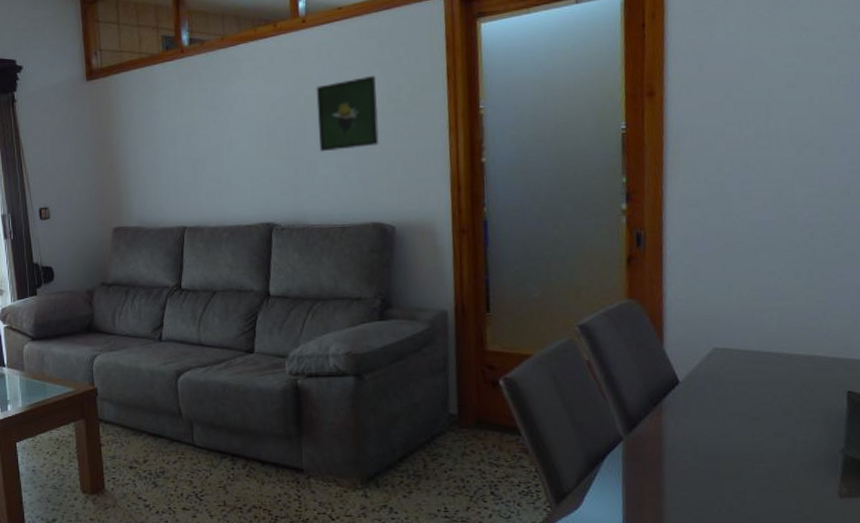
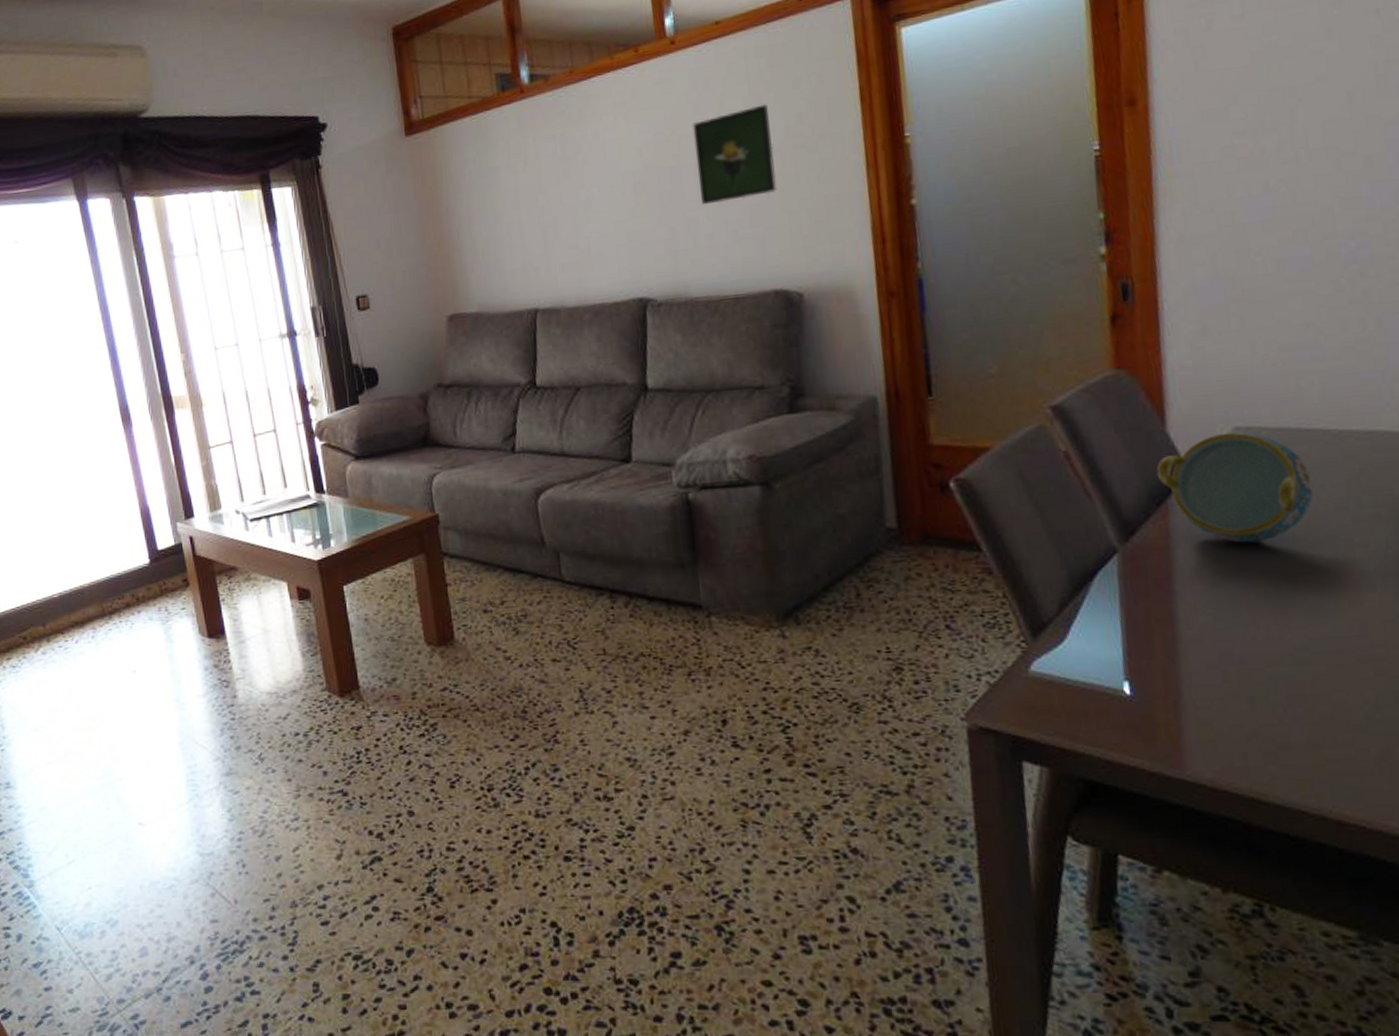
decorative bowl: none [654,352,769,437] -> present [1156,432,1314,543]

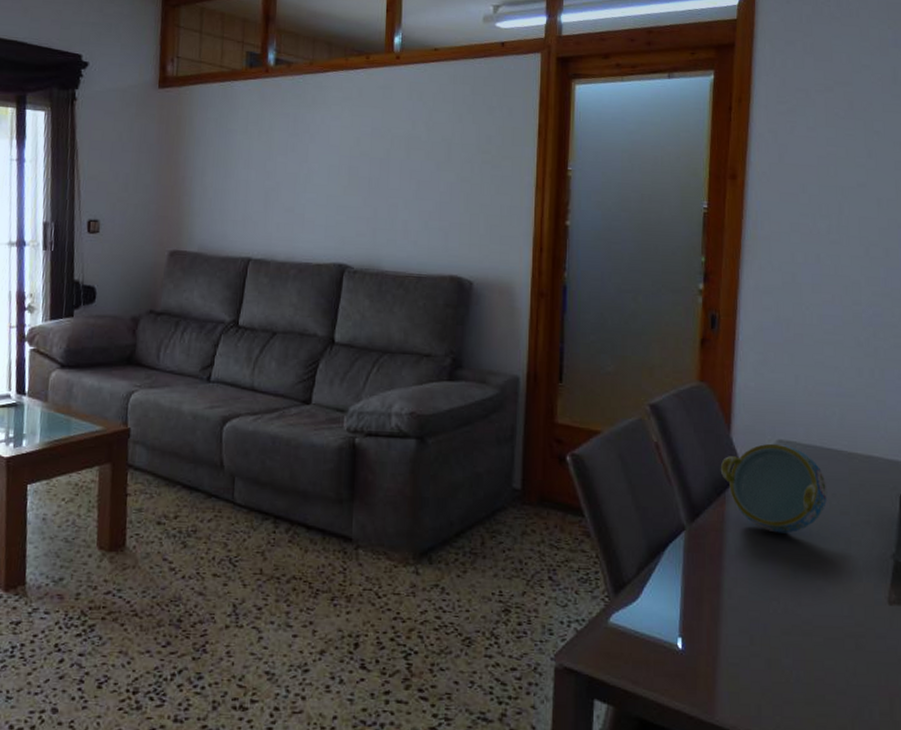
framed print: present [692,104,777,206] -> none [402,122,466,196]

